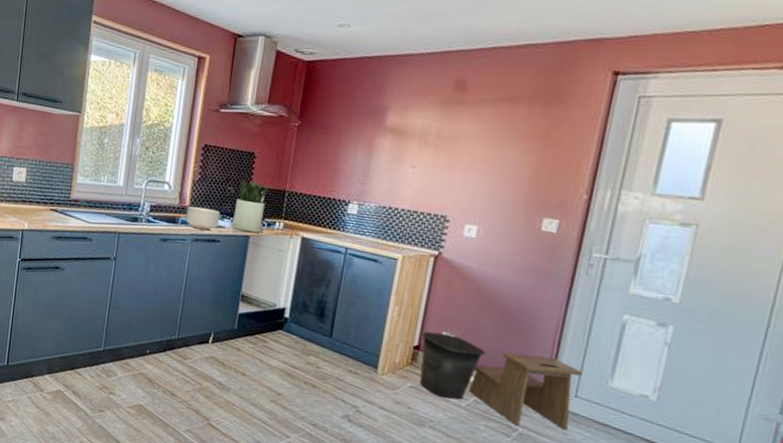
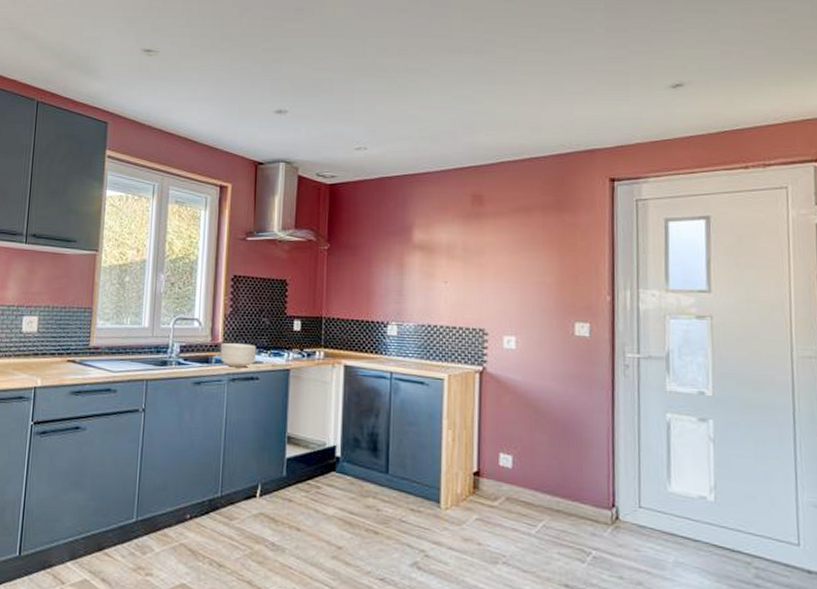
planter: present [229,179,271,233] -> none [267,307,306,366]
waste bin: present [420,331,486,400] -> none [478,454,545,527]
step stool: present [468,352,583,431] -> none [535,467,641,549]

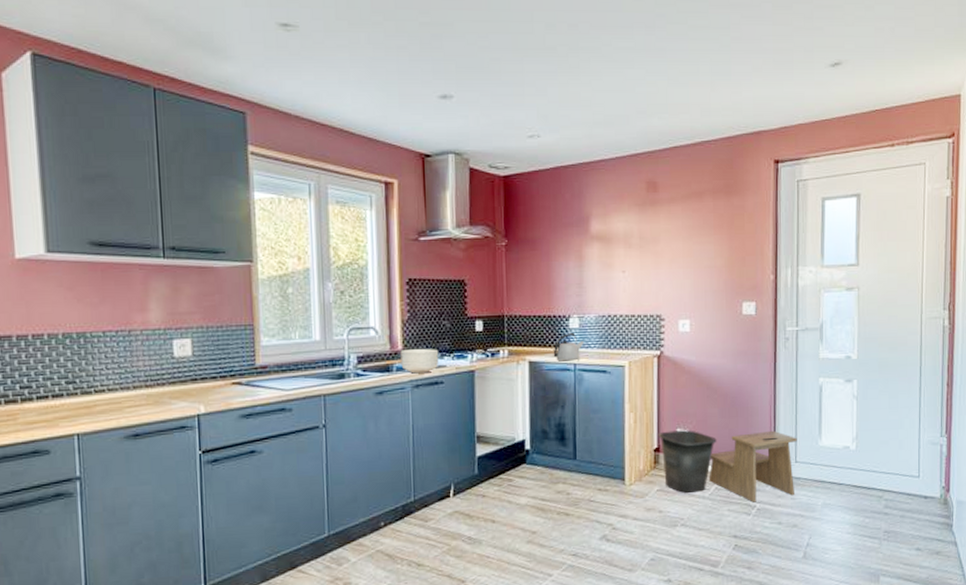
kettle: none [369,339,402,369] -> present [553,332,584,362]
waste bin: none [478,454,545,527] -> present [658,430,717,493]
step stool: none [535,467,641,549] -> present [709,430,797,503]

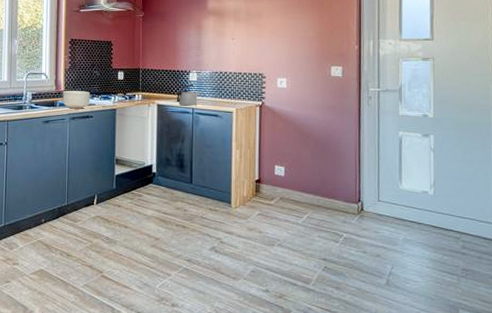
waste bin: present [658,430,717,493] -> none [259,166,309,219]
step stool: present [709,430,797,503] -> none [302,172,380,232]

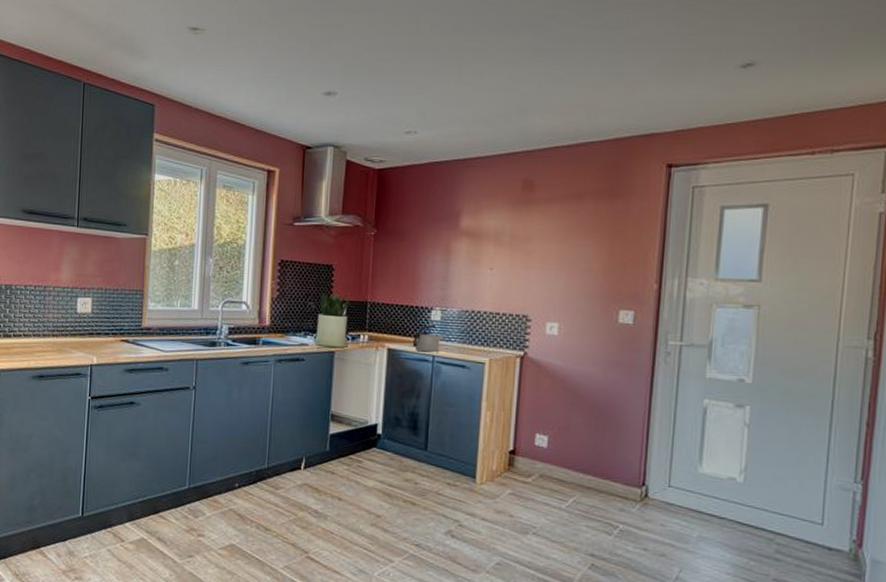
bowl: present [62,90,91,109] -> none [267,325,303,349]
planter: none [99,62,127,106] -> present [313,292,352,348]

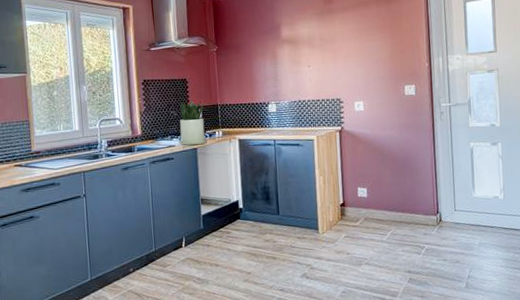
kettle: present [412,324,445,353] -> none [257,115,281,139]

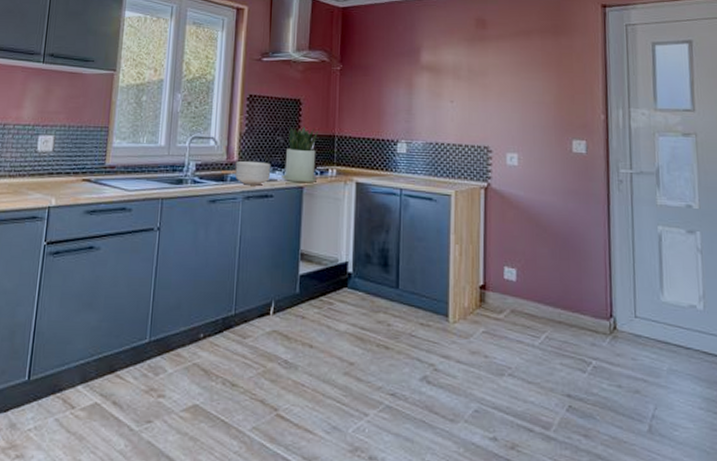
bowl: none [140,133,170,153] -> present [235,160,271,186]

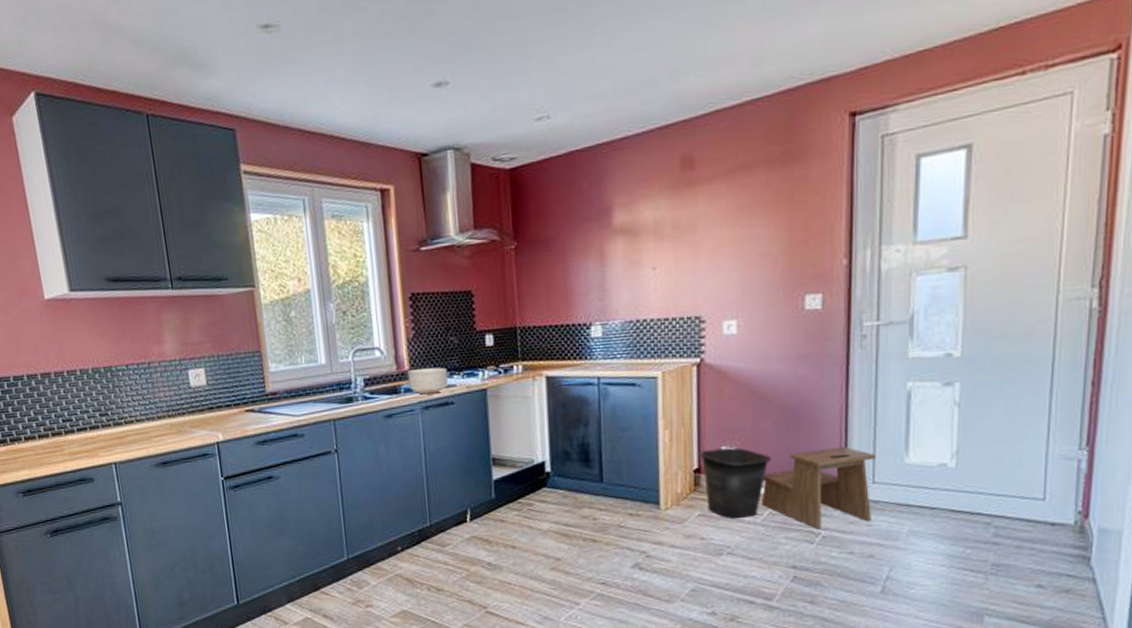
planter: present [282,126,319,183] -> none [461,321,502,386]
waste bin: none [484,267,547,339] -> present [698,447,771,518]
step stool: none [538,278,636,359] -> present [761,446,876,529]

